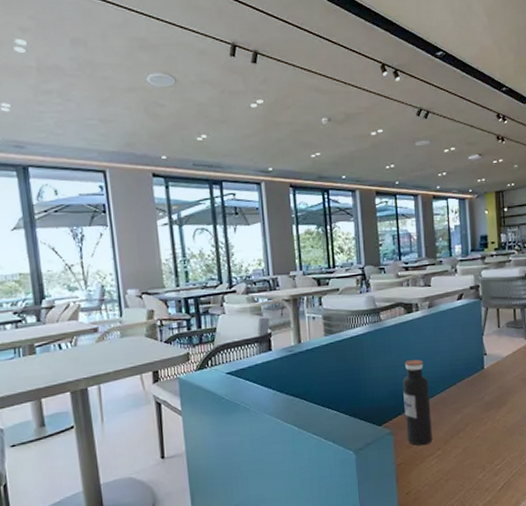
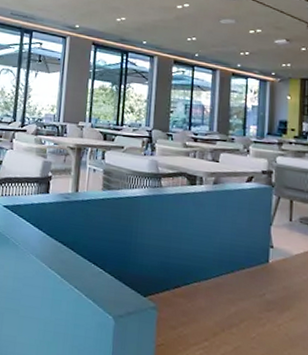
water bottle: present [403,359,432,446] -> none [172,234,204,332]

